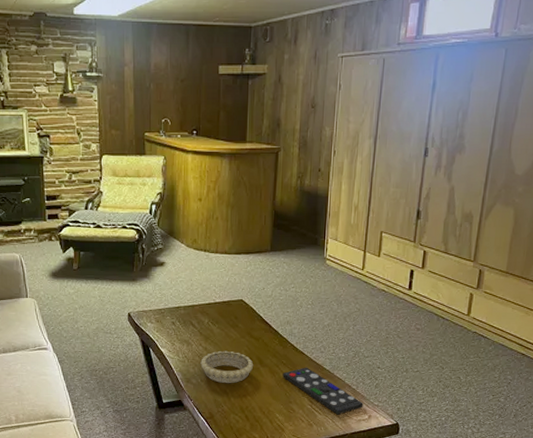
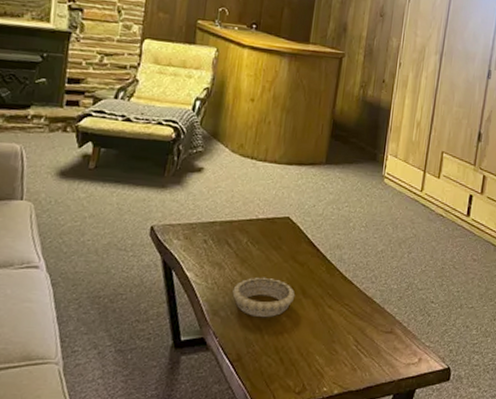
remote control: present [283,367,363,415] -> none [327,299,414,358]

